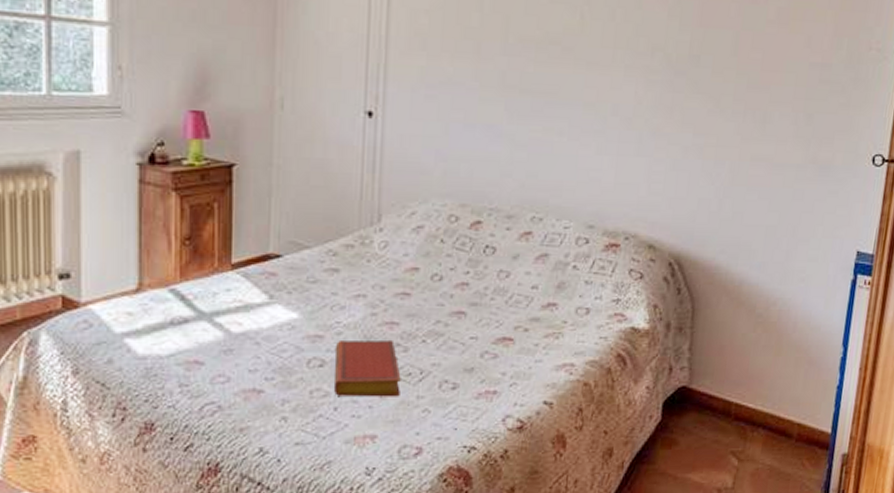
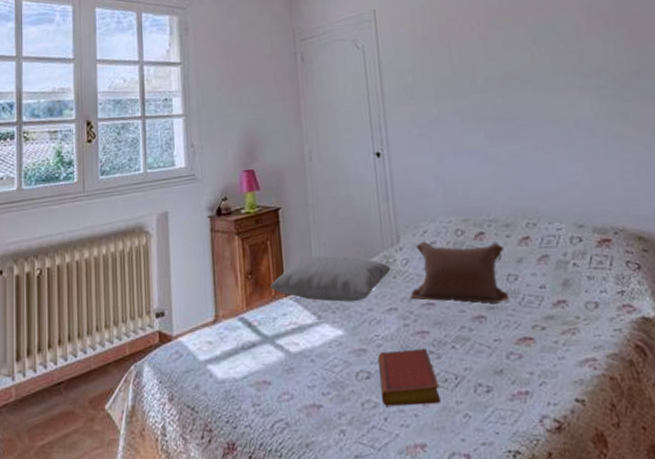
cushion: none [214,228,366,284] -> present [271,256,391,302]
cushion: none [383,223,502,299] -> present [409,240,510,303]

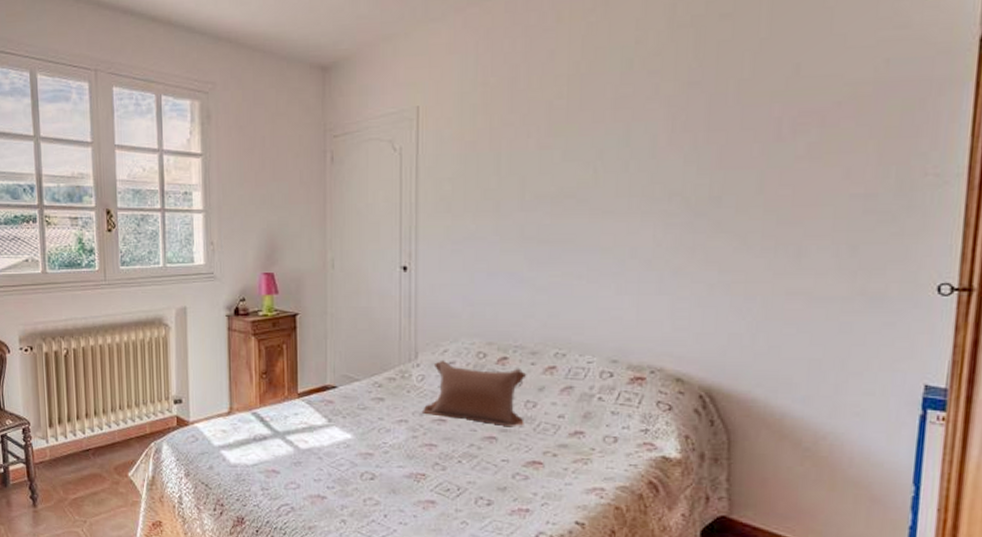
cushion: present [271,256,391,302] -> none [284,364,406,410]
book: present [377,348,441,406] -> none [383,458,441,509]

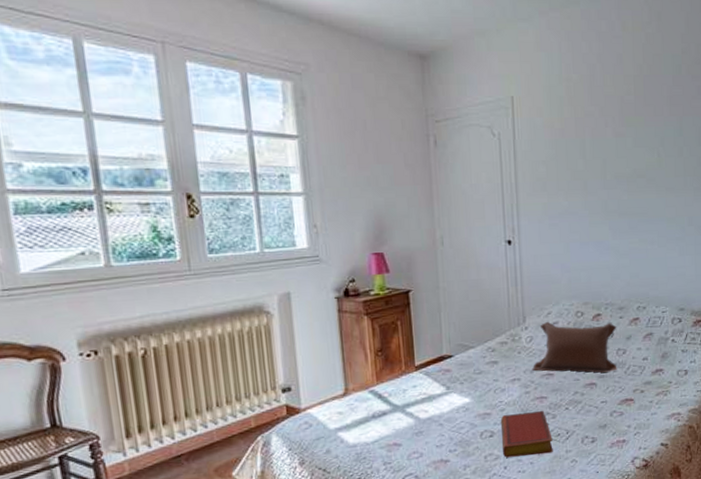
book: none [383,458,441,509] -> present [500,410,553,458]

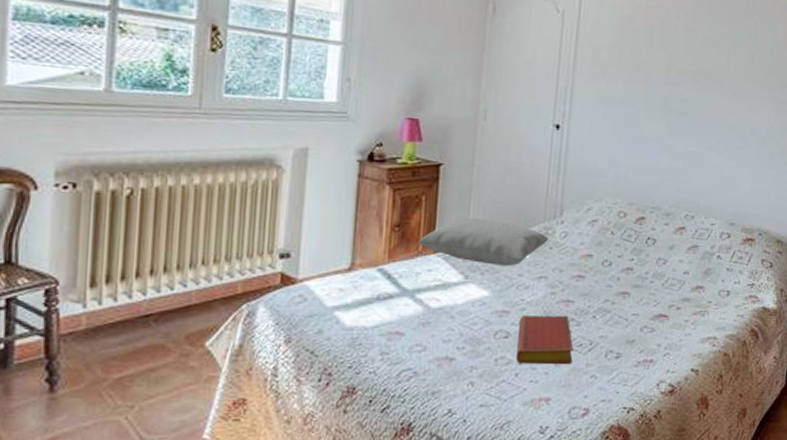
cushion: none [401,334,516,375] -> present [419,218,549,267]
cushion: present [531,321,617,373] -> none [562,217,661,282]

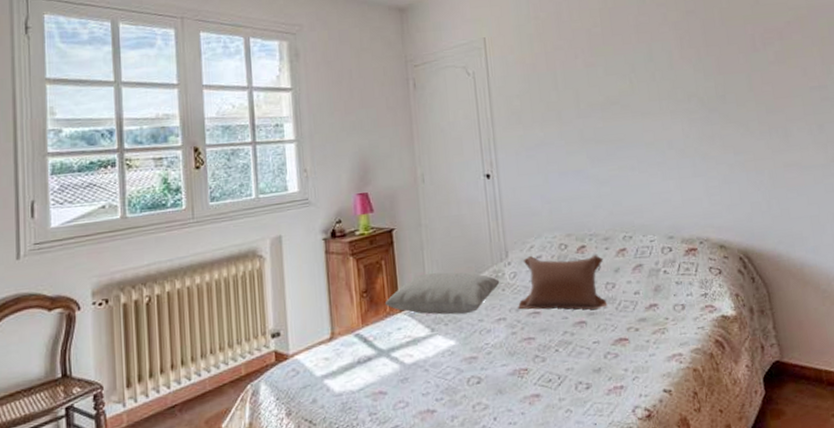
book: present [515,315,574,365] -> none [487,352,545,407]
cushion: none [562,217,661,282] -> present [517,254,608,310]

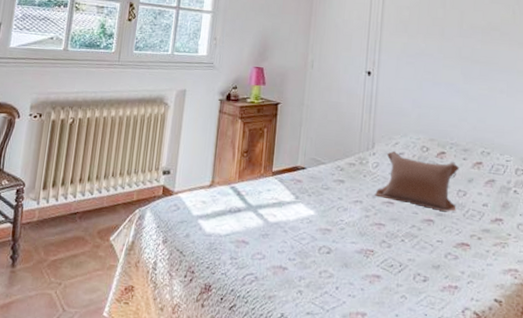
cushion: present [386,272,500,315] -> none [261,147,363,190]

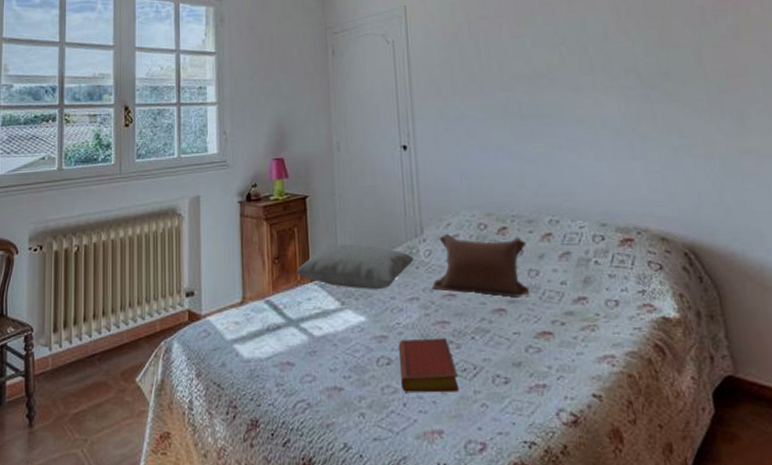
cushion: none [261,147,363,190] -> present [297,244,414,290]
book: none [336,234,386,284] -> present [398,337,459,393]

